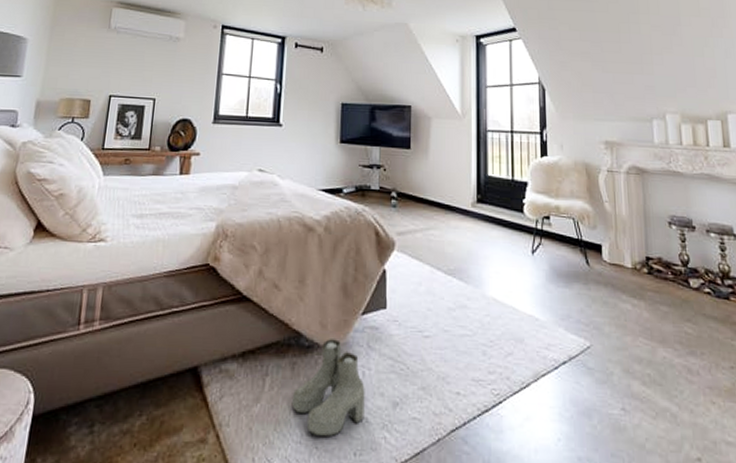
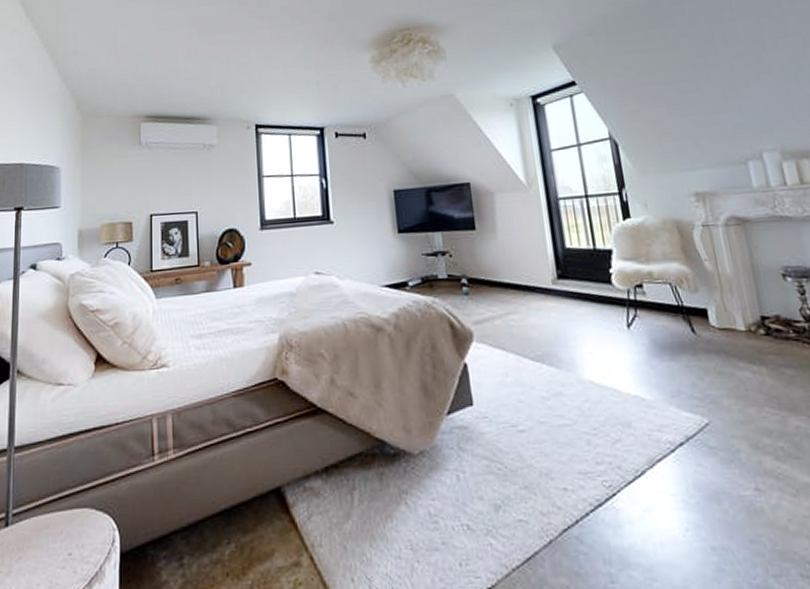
boots: present [291,339,365,437] -> none [384,443,465,550]

